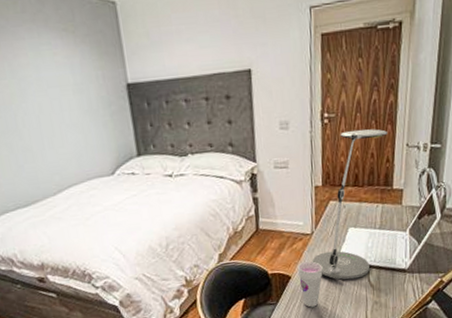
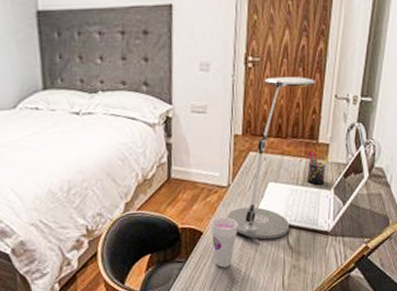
pen holder: none [383,196,404,228] -> present [307,150,330,185]

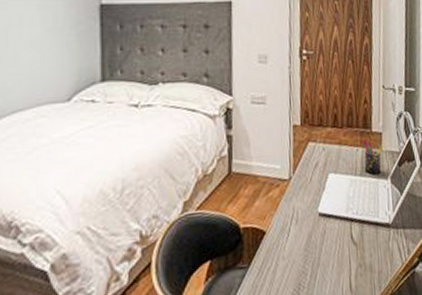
cup: present [211,217,238,268] -> none [274,213,302,272]
desk lamp: present [227,76,315,240] -> none [289,68,364,237]

